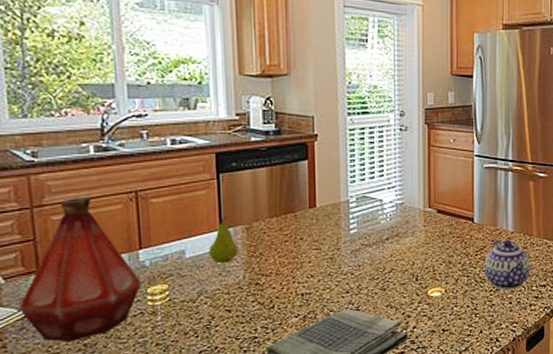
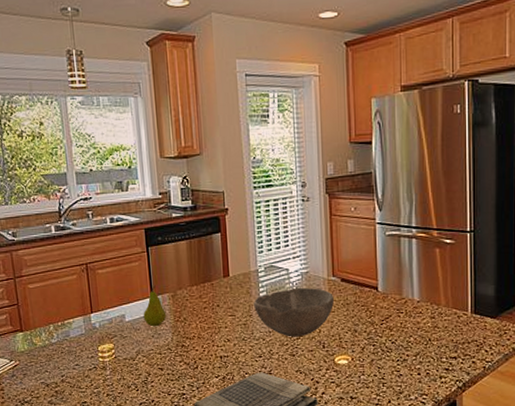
bottle: present [18,198,142,342] -> none [10,269,94,389]
bowl: none [341,218,430,271] -> present [253,287,335,337]
teapot: present [484,240,530,290] -> none [390,309,439,361]

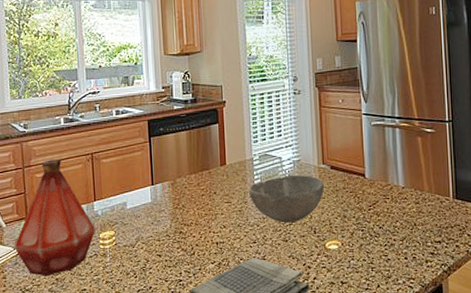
bottle: none [10,269,94,389] -> present [14,159,96,277]
fruit: present [143,285,167,327] -> none [144,174,166,214]

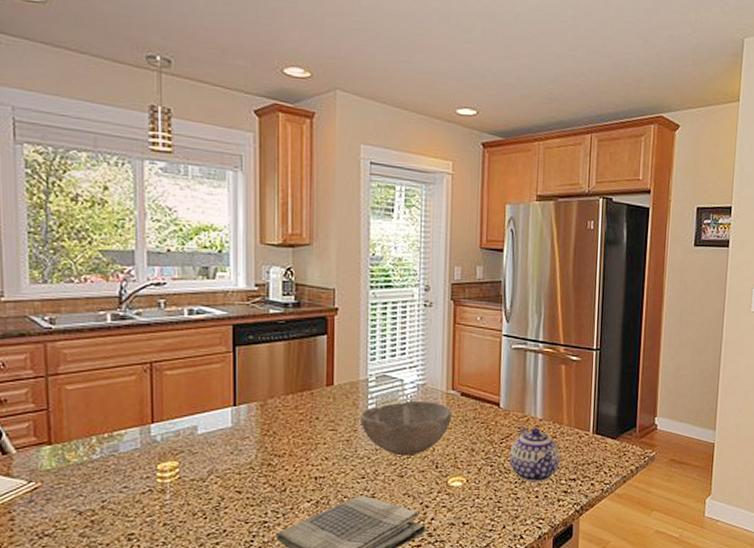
bottle: present [14,159,96,277] -> none [28,367,152,518]
teapot: none [378,195,424,245] -> present [509,428,560,482]

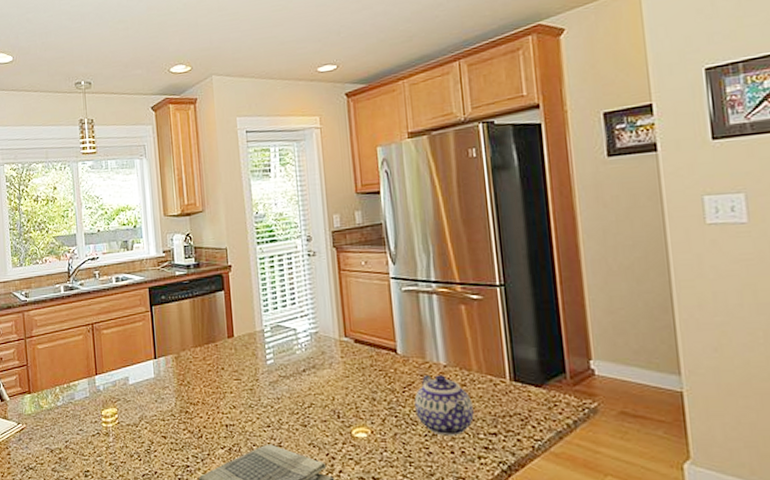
bowl: present [359,400,453,456] -> none [259,349,349,405]

